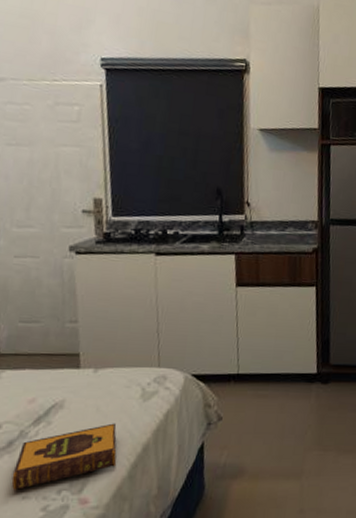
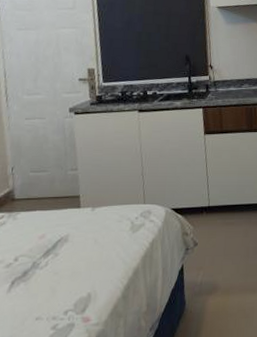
hardback book: present [11,423,117,491] -> none [26,252,113,314]

